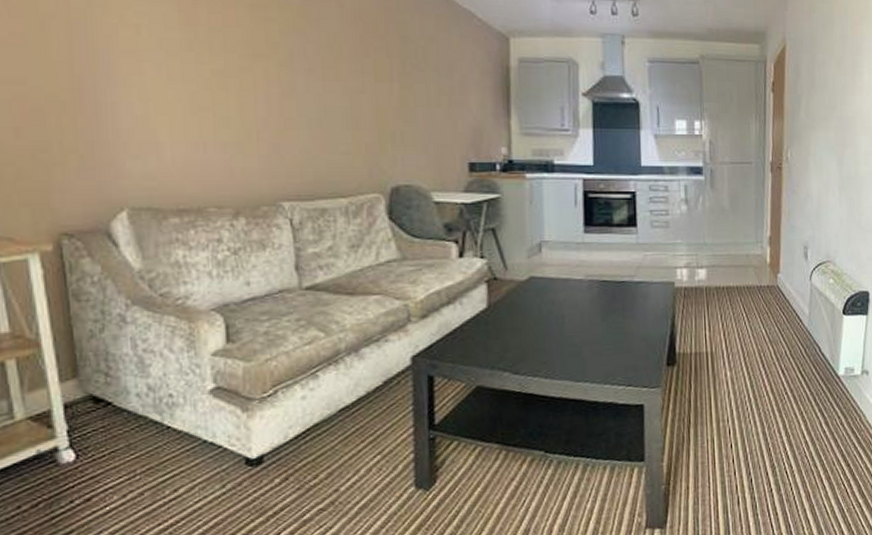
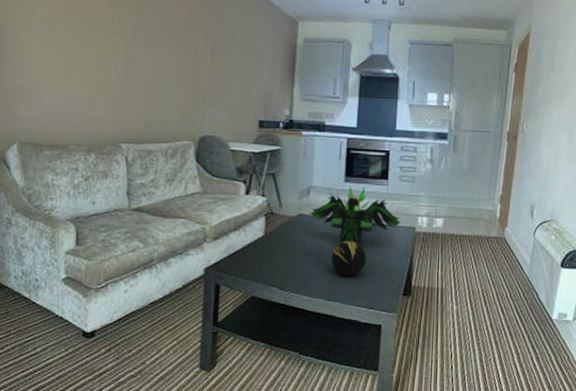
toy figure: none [544,236,657,311] -> present [310,185,401,246]
decorative orb: none [575,304,619,349] -> present [331,240,367,276]

